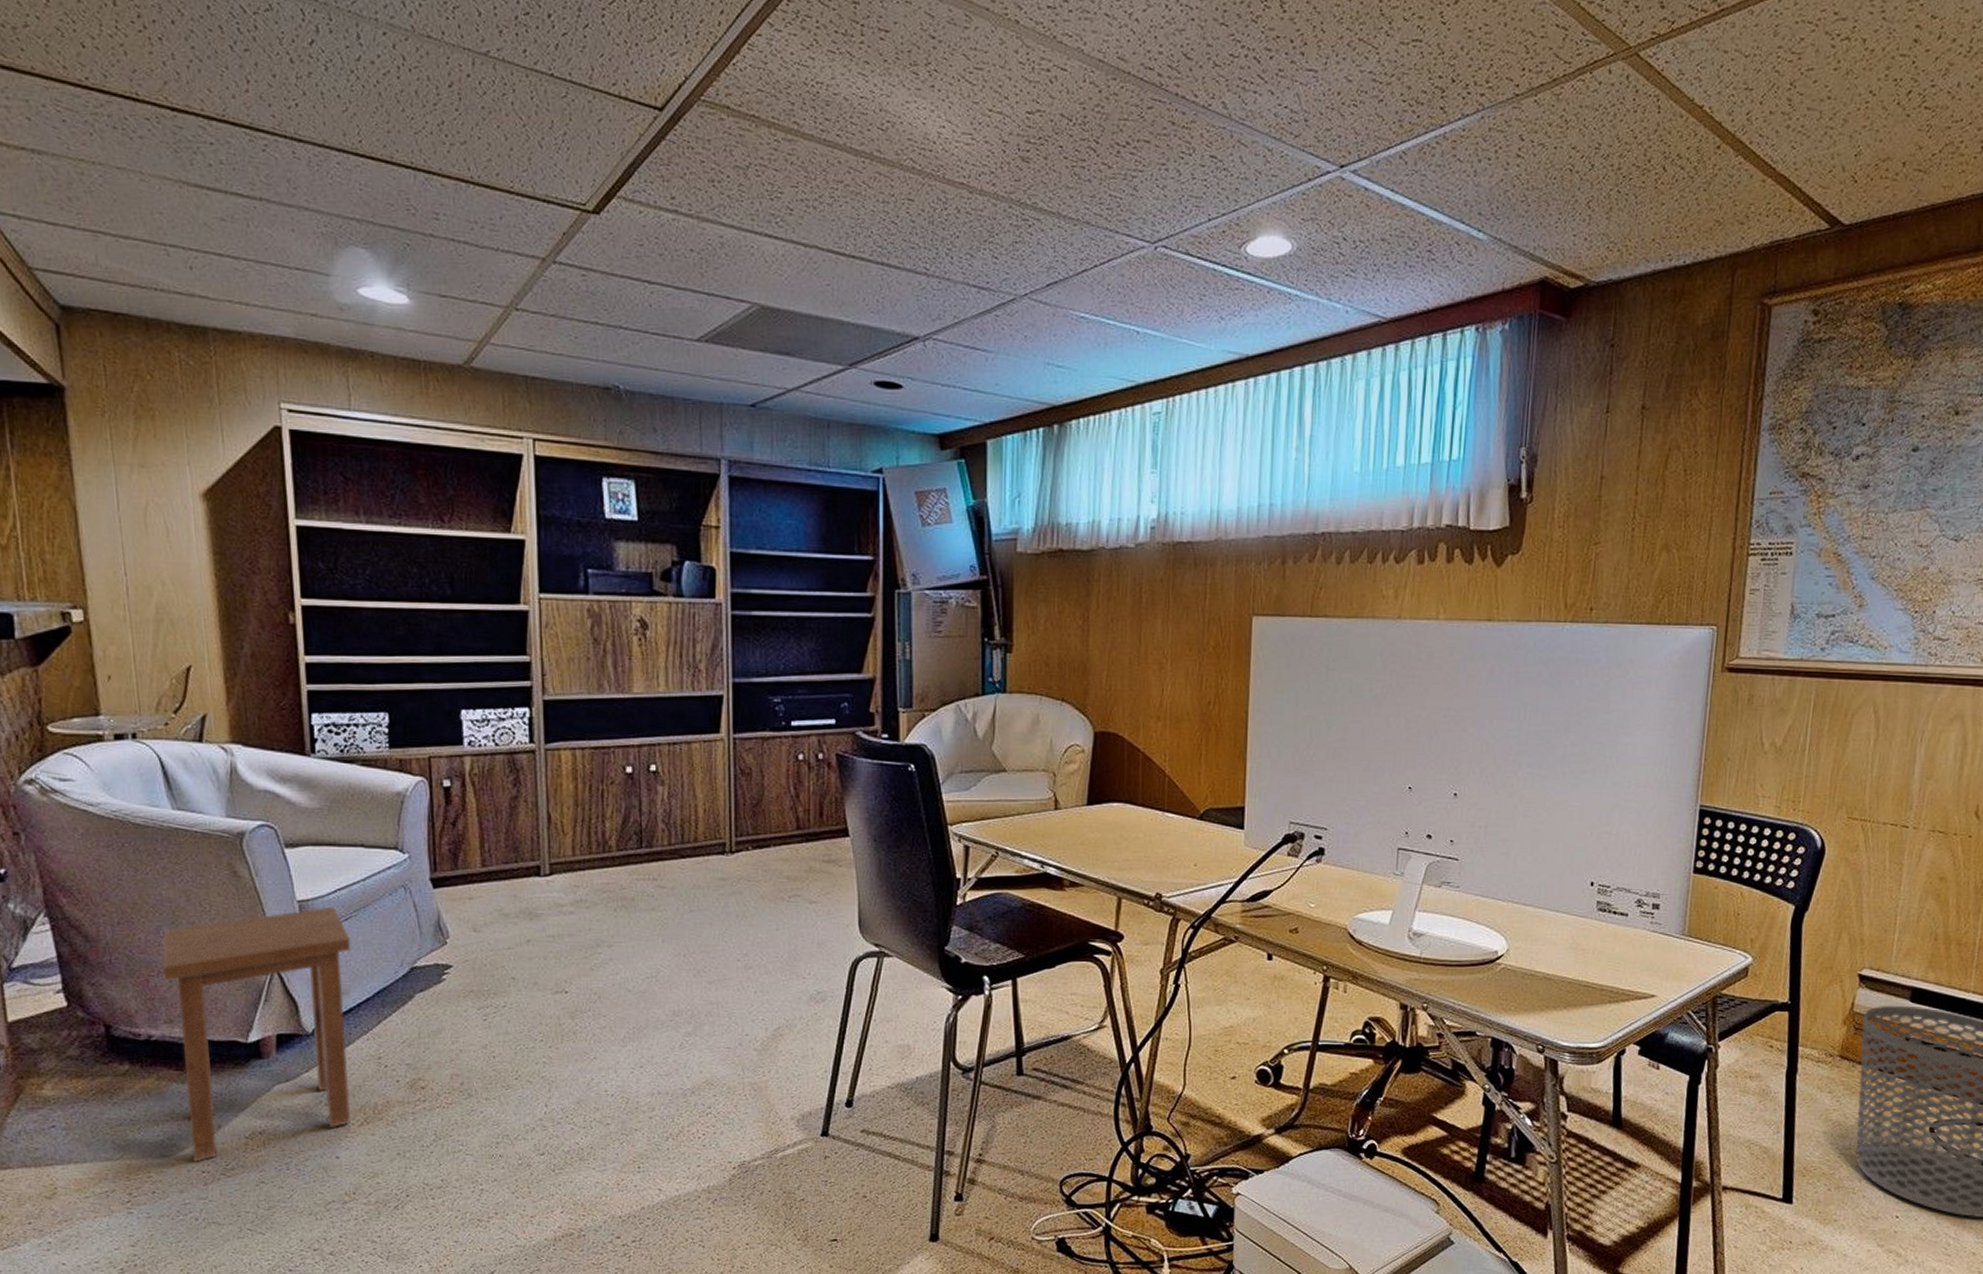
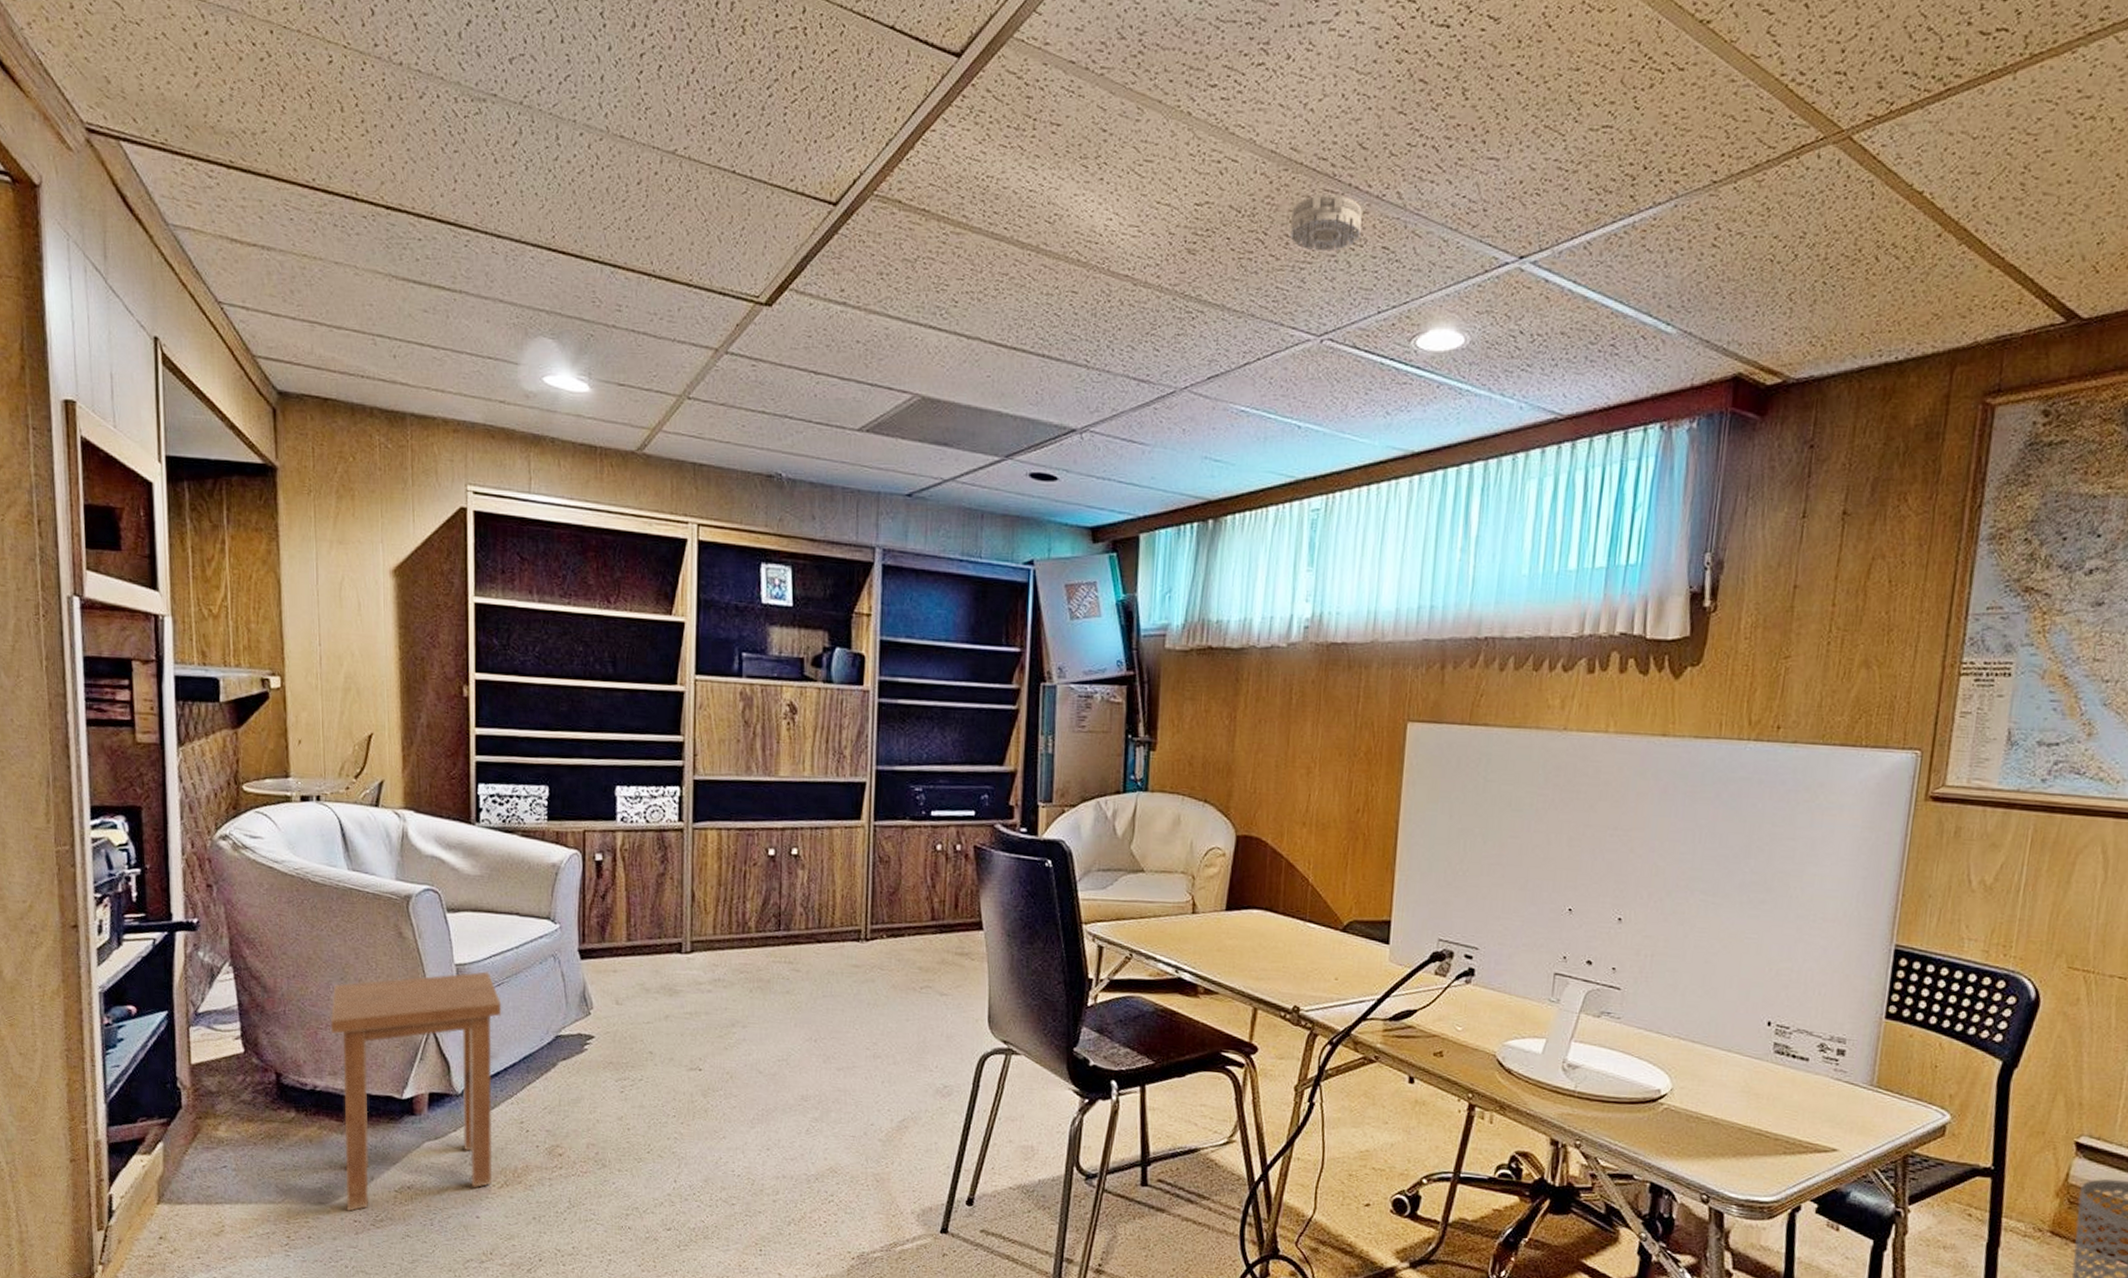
smoke detector: none [1121,102,1190,160] -> present [1290,193,1362,252]

